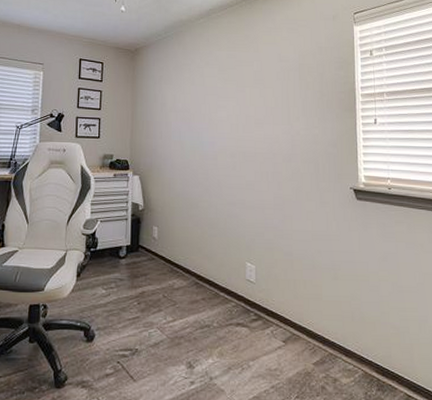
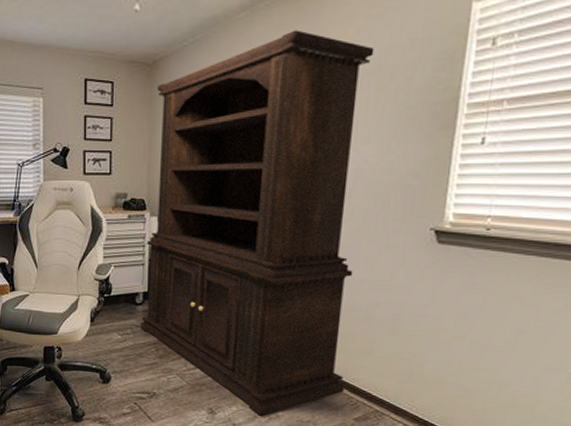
hutch: none [123,34,303,367] -> present [140,30,375,416]

